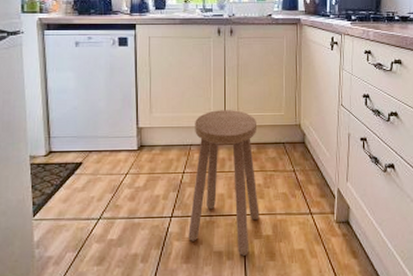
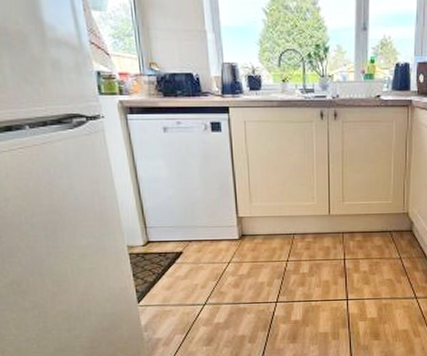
stool: present [188,110,260,256] -> none [294,198,365,336]

